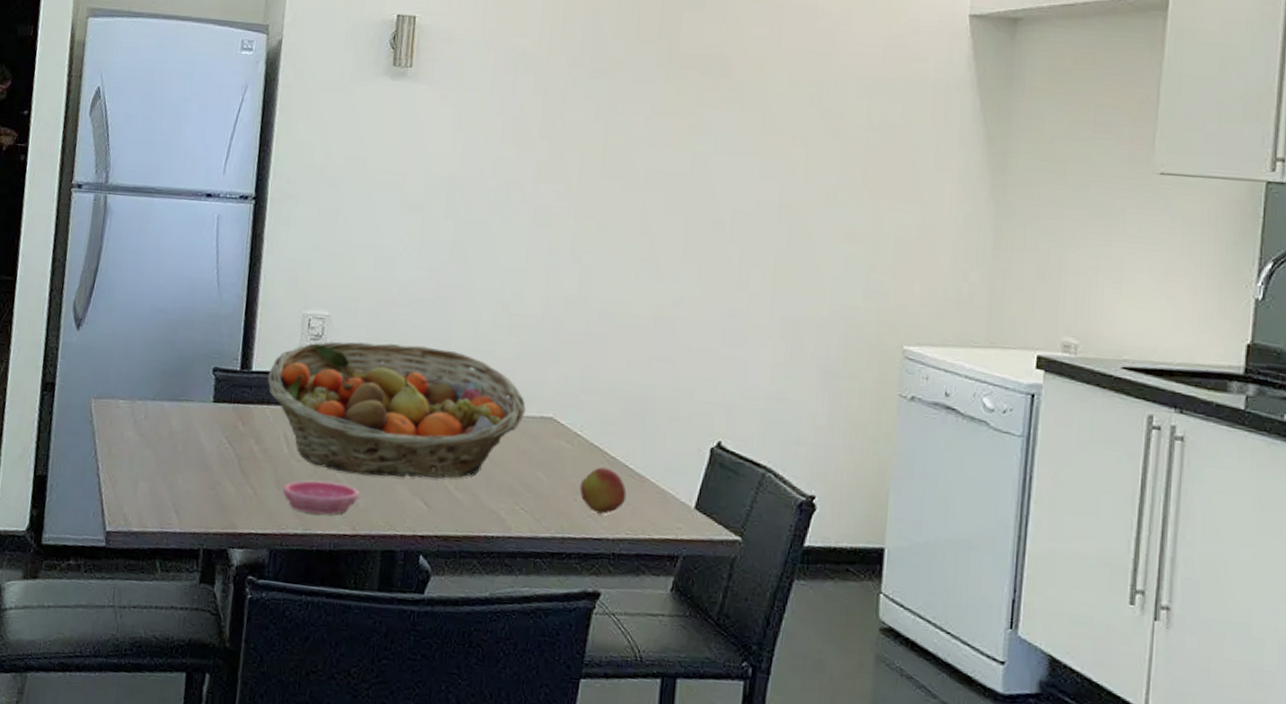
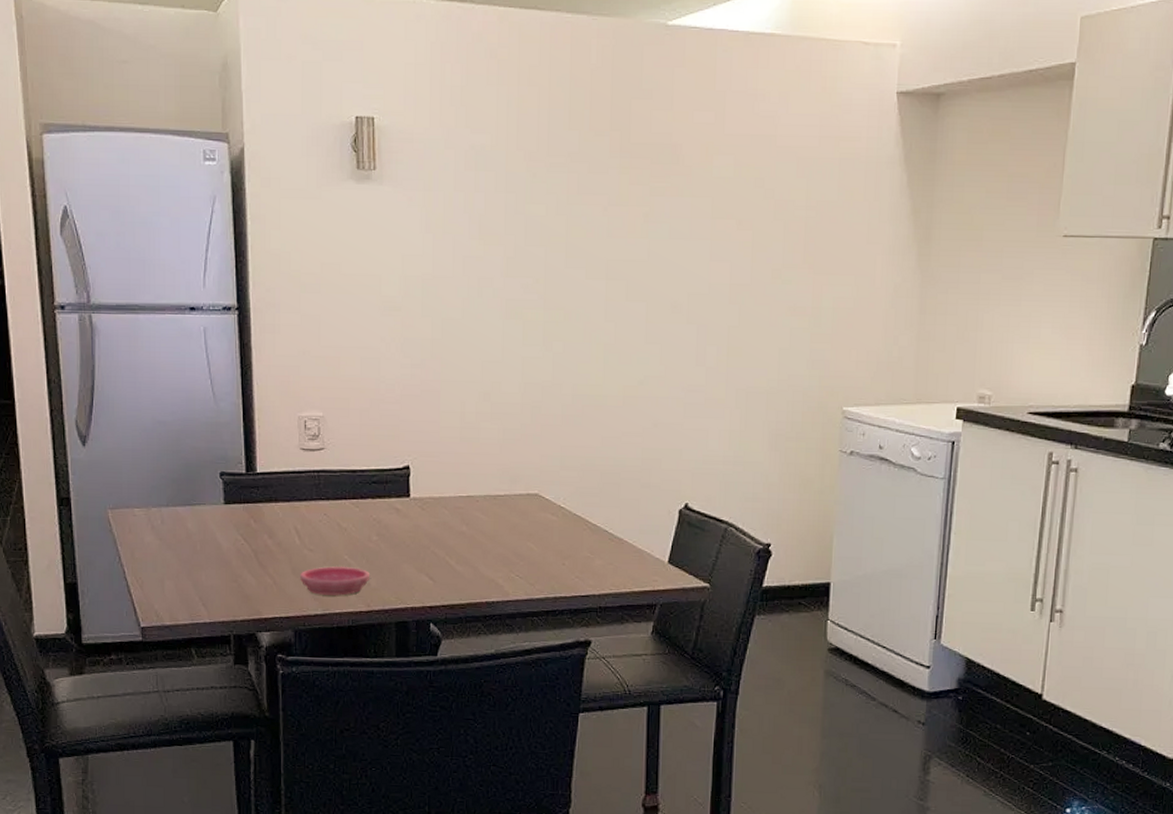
fruit basket: present [267,341,526,479] -> none [272,438,513,558]
apple: present [579,467,627,514] -> none [567,534,608,574]

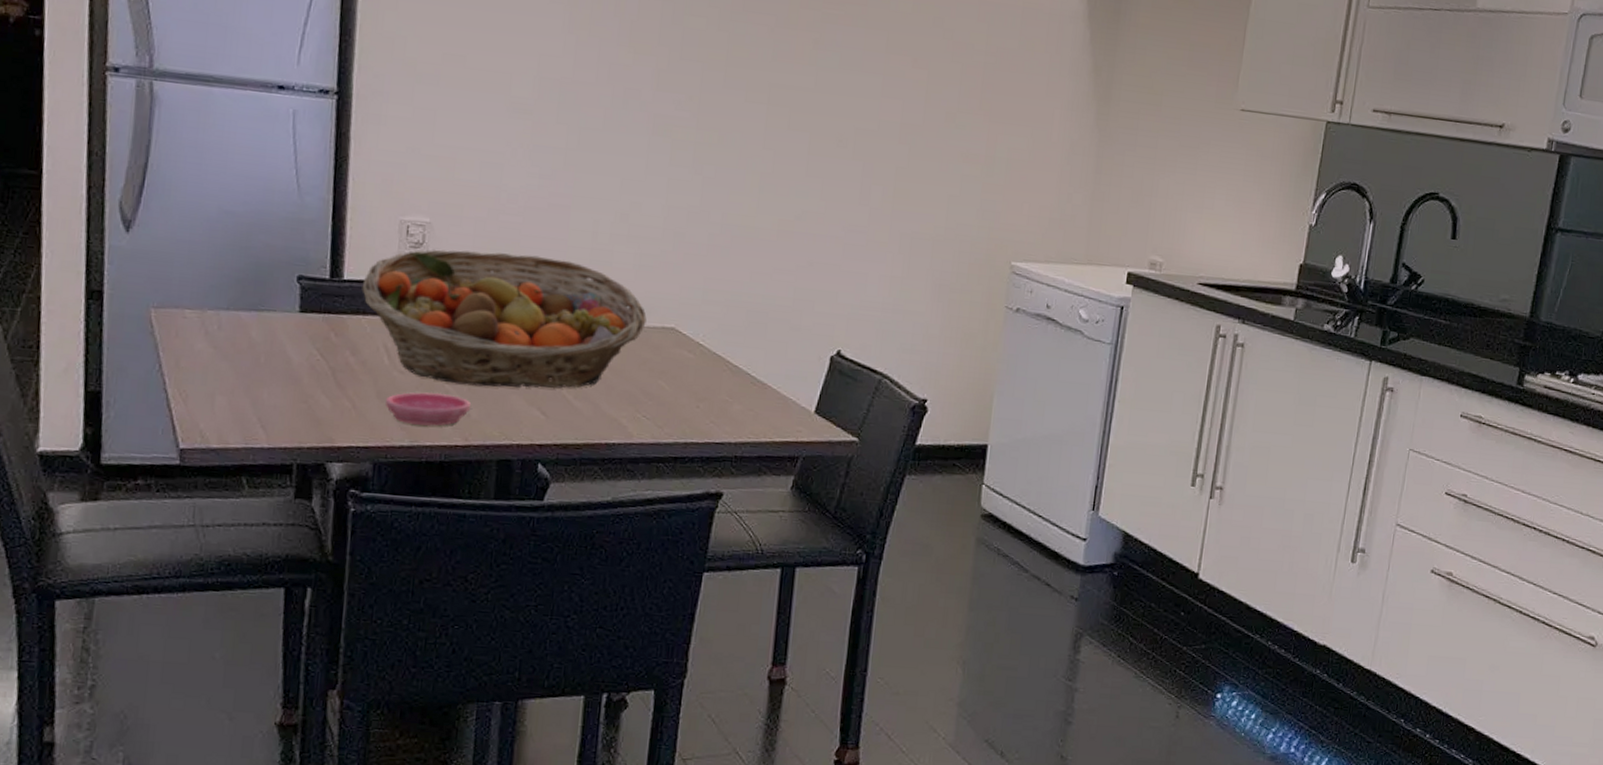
fruit basket: none [272,438,513,558] -> present [362,249,647,389]

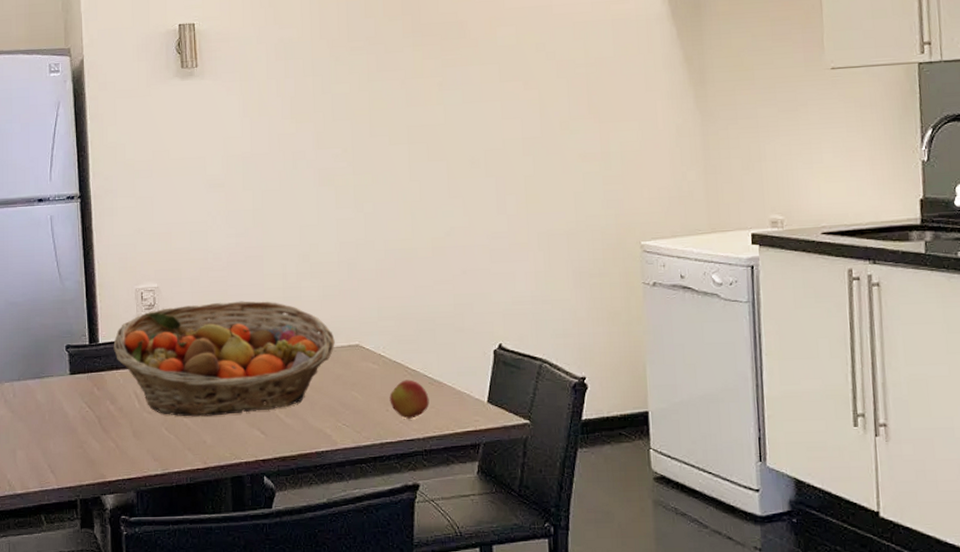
saucer: present [386,392,470,426] -> none [141,427,205,455]
apple: none [702,375,749,420] -> present [389,379,430,419]

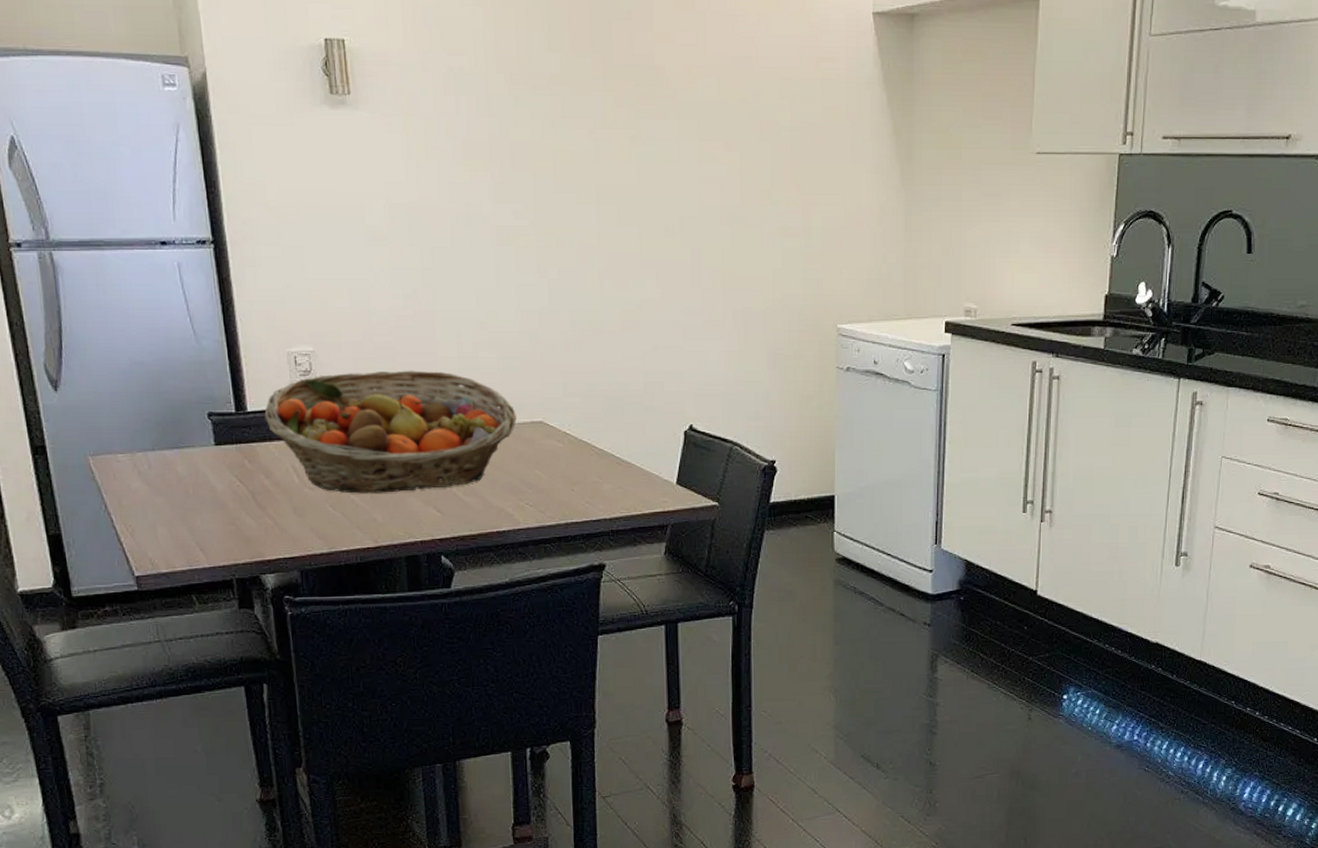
apple: present [389,379,430,419] -> none [575,459,617,499]

